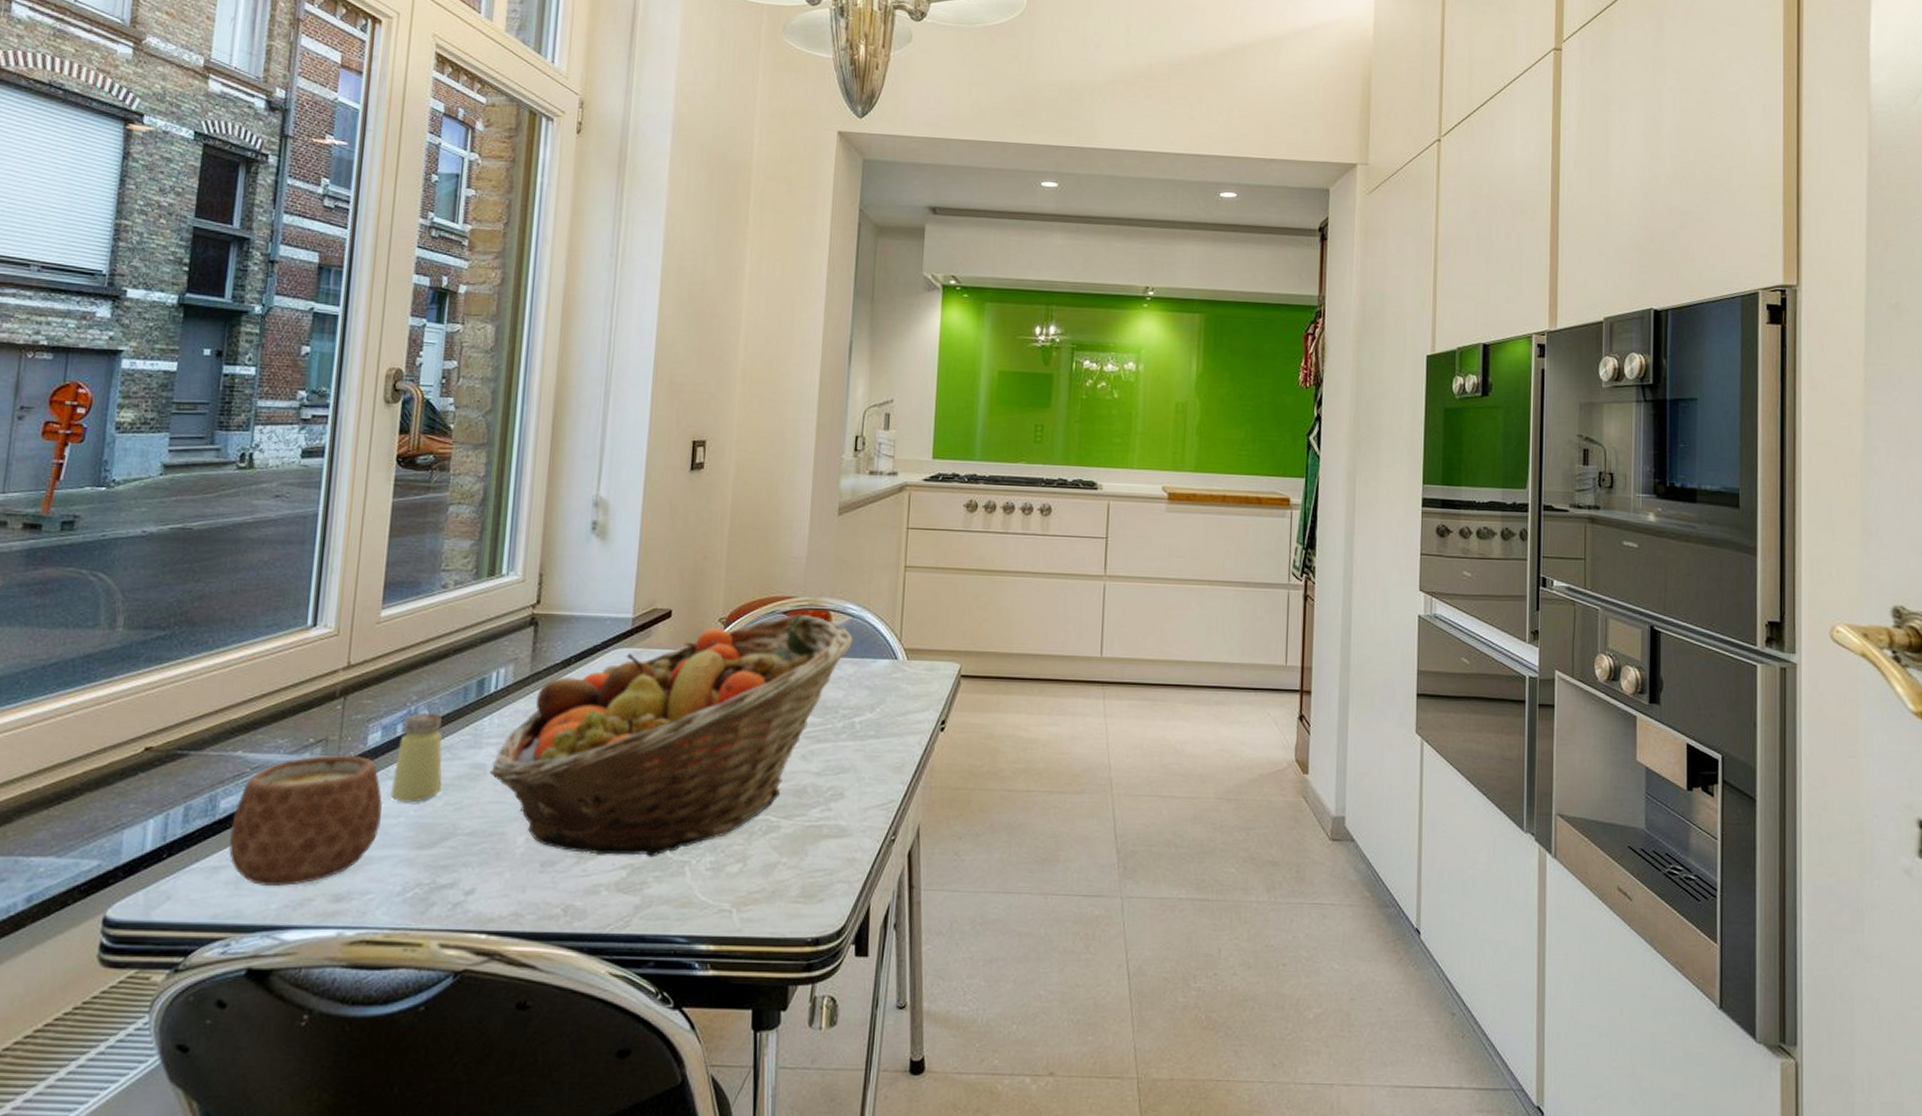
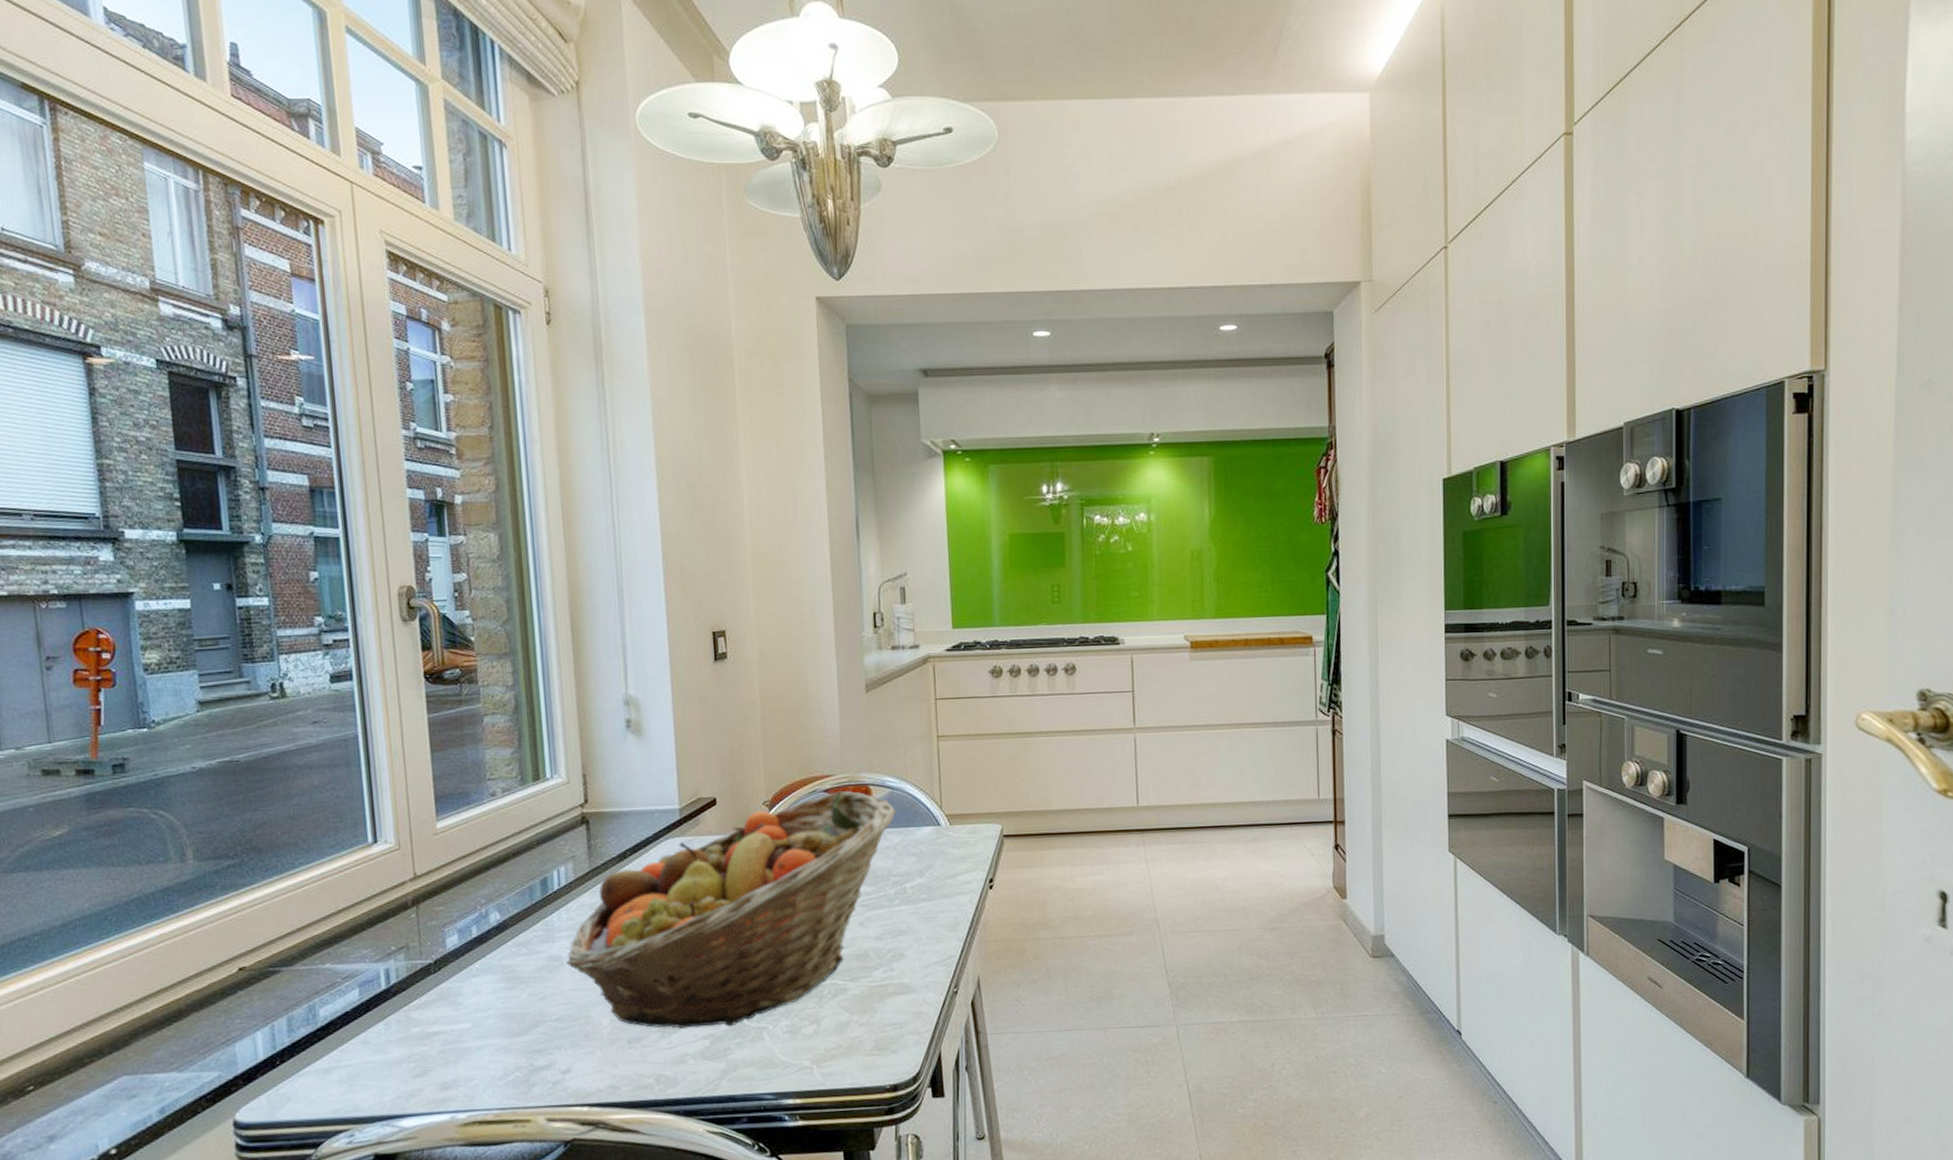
mug: present [229,754,382,886] -> none [333,958,472,1081]
saltshaker: present [390,712,442,803] -> none [476,912,524,997]

